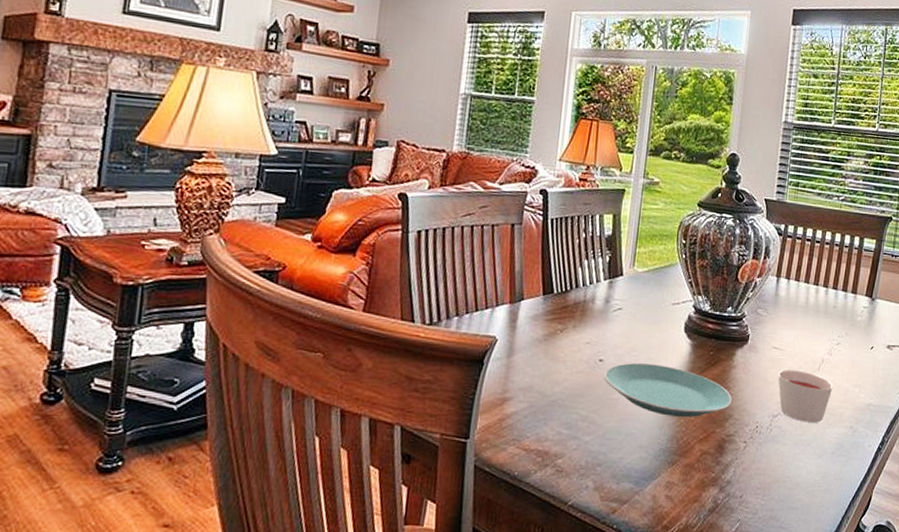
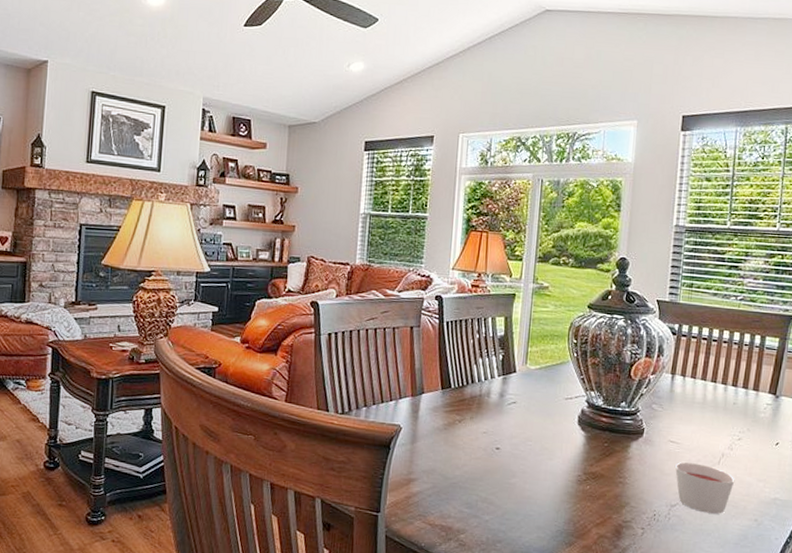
plate: present [603,363,733,418] -> none [501,451,629,504]

